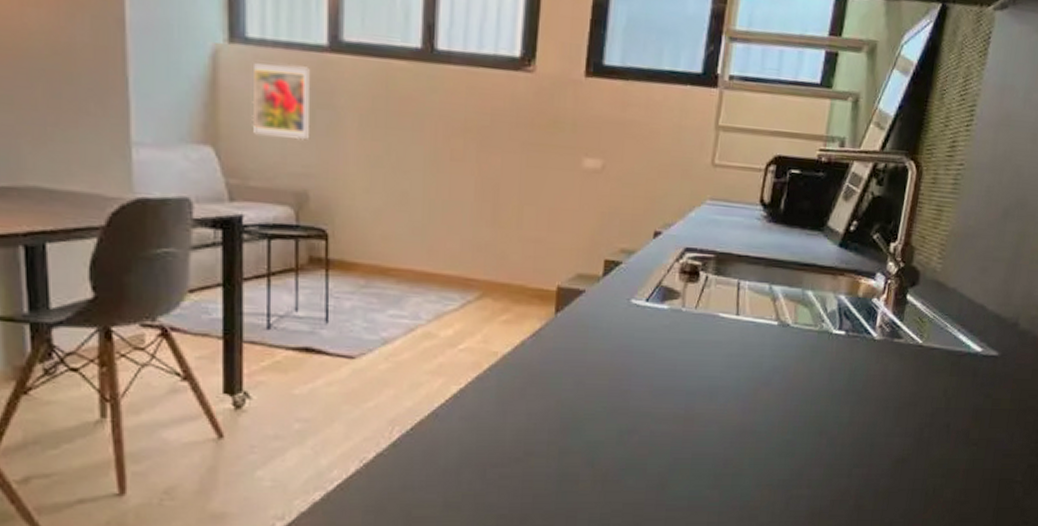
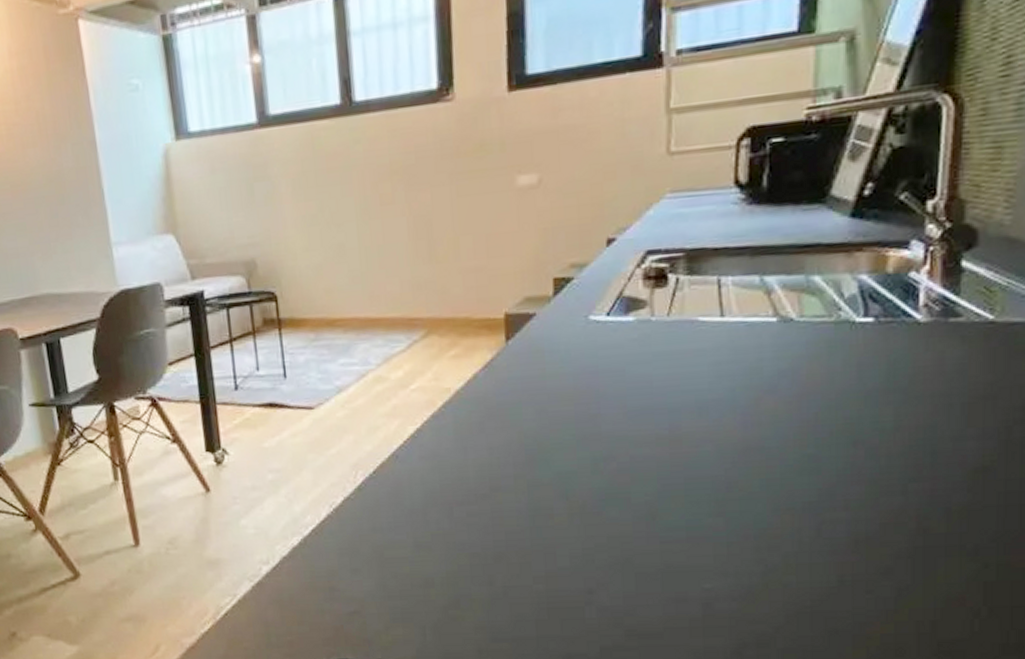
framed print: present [252,63,310,140] -> none [198,146,250,217]

